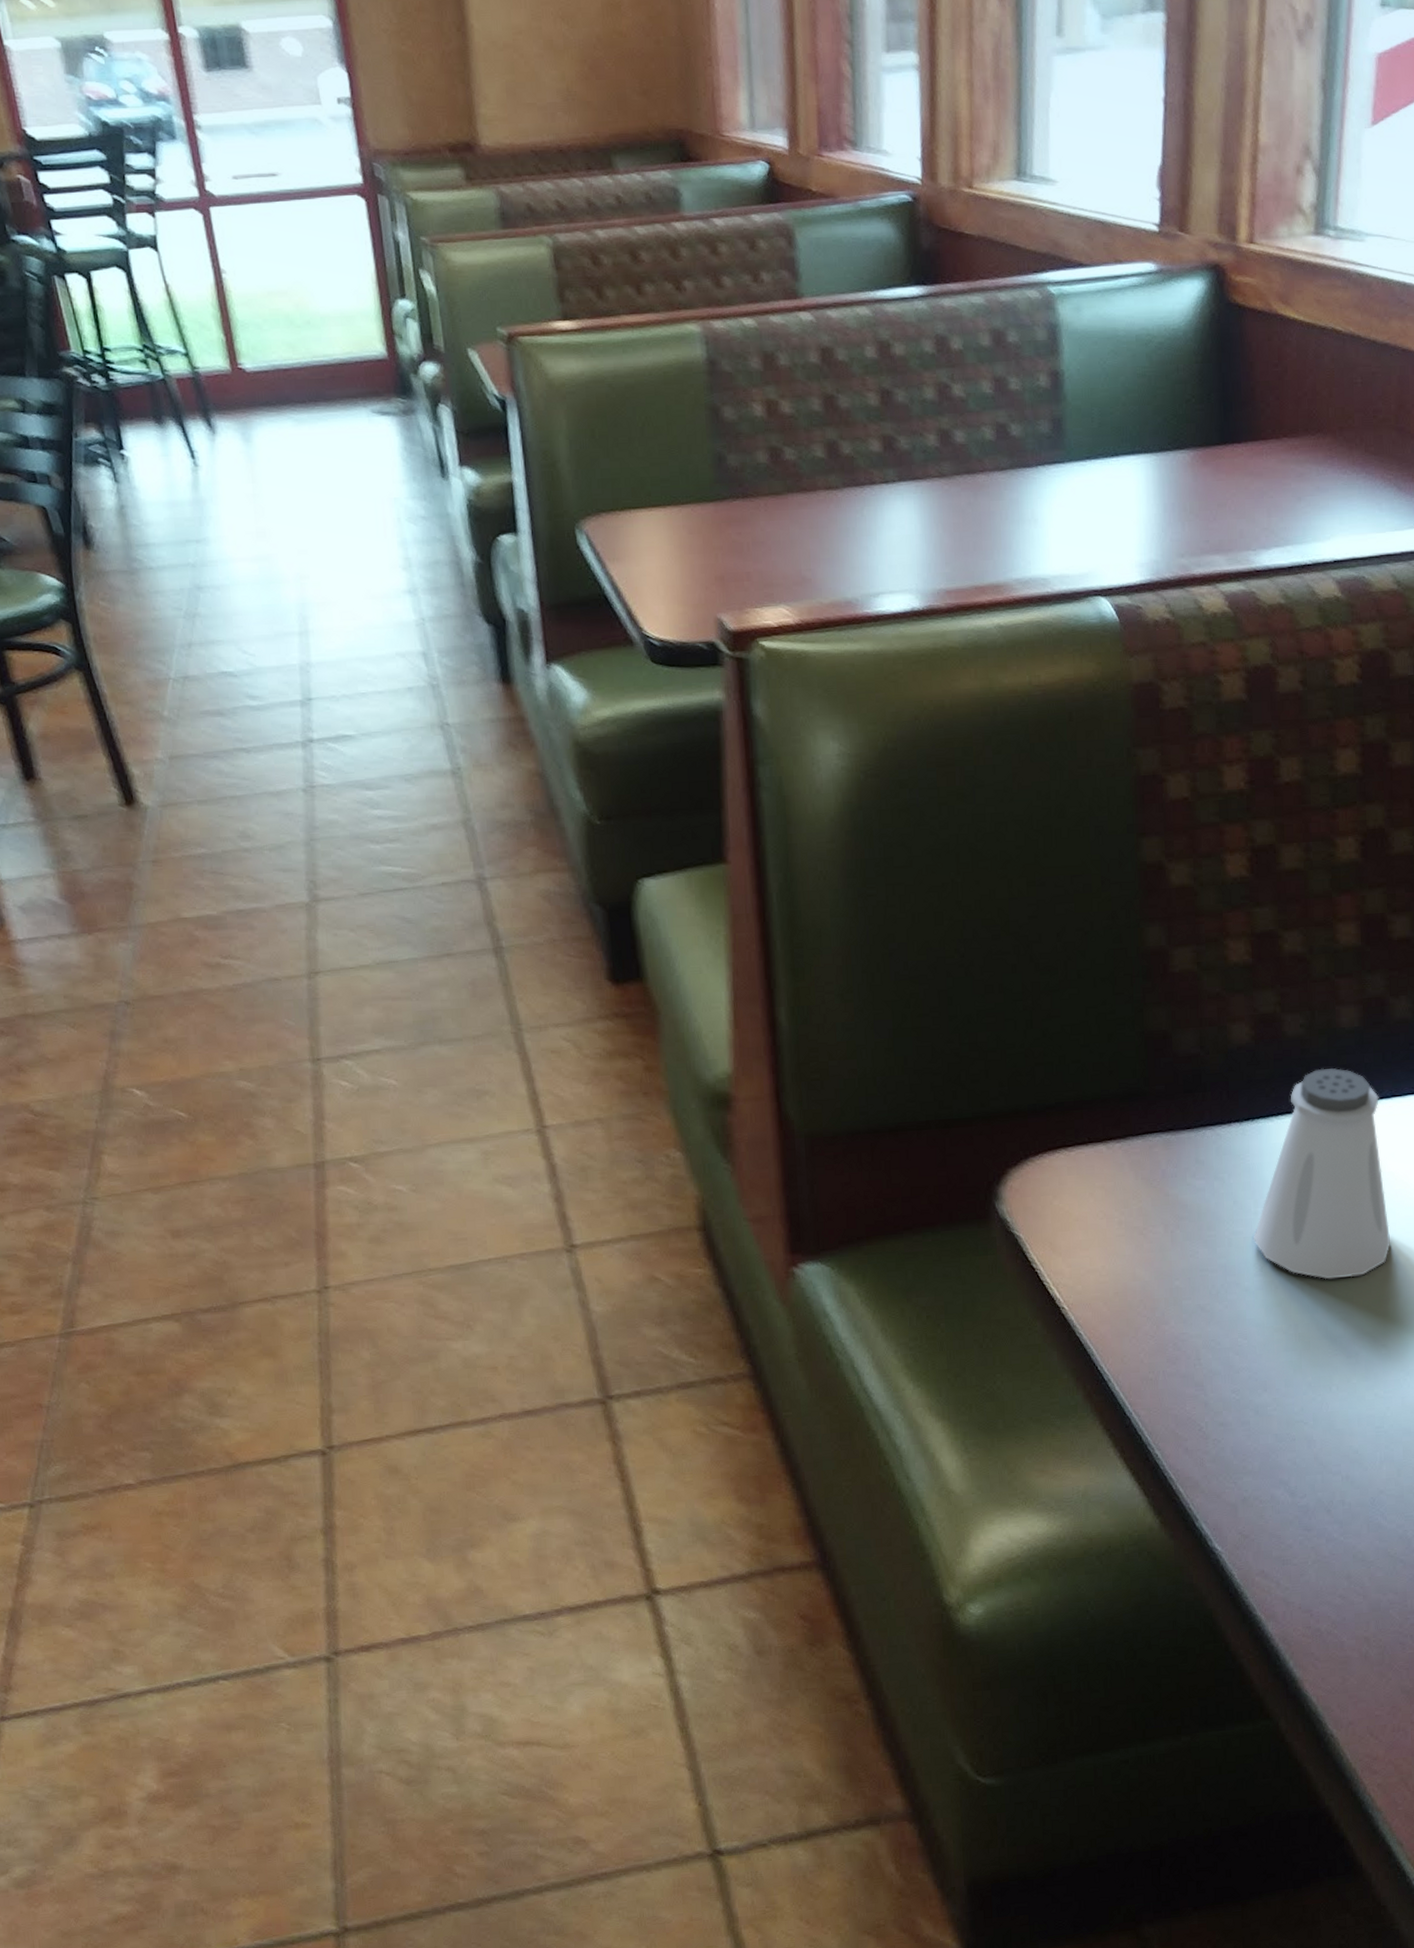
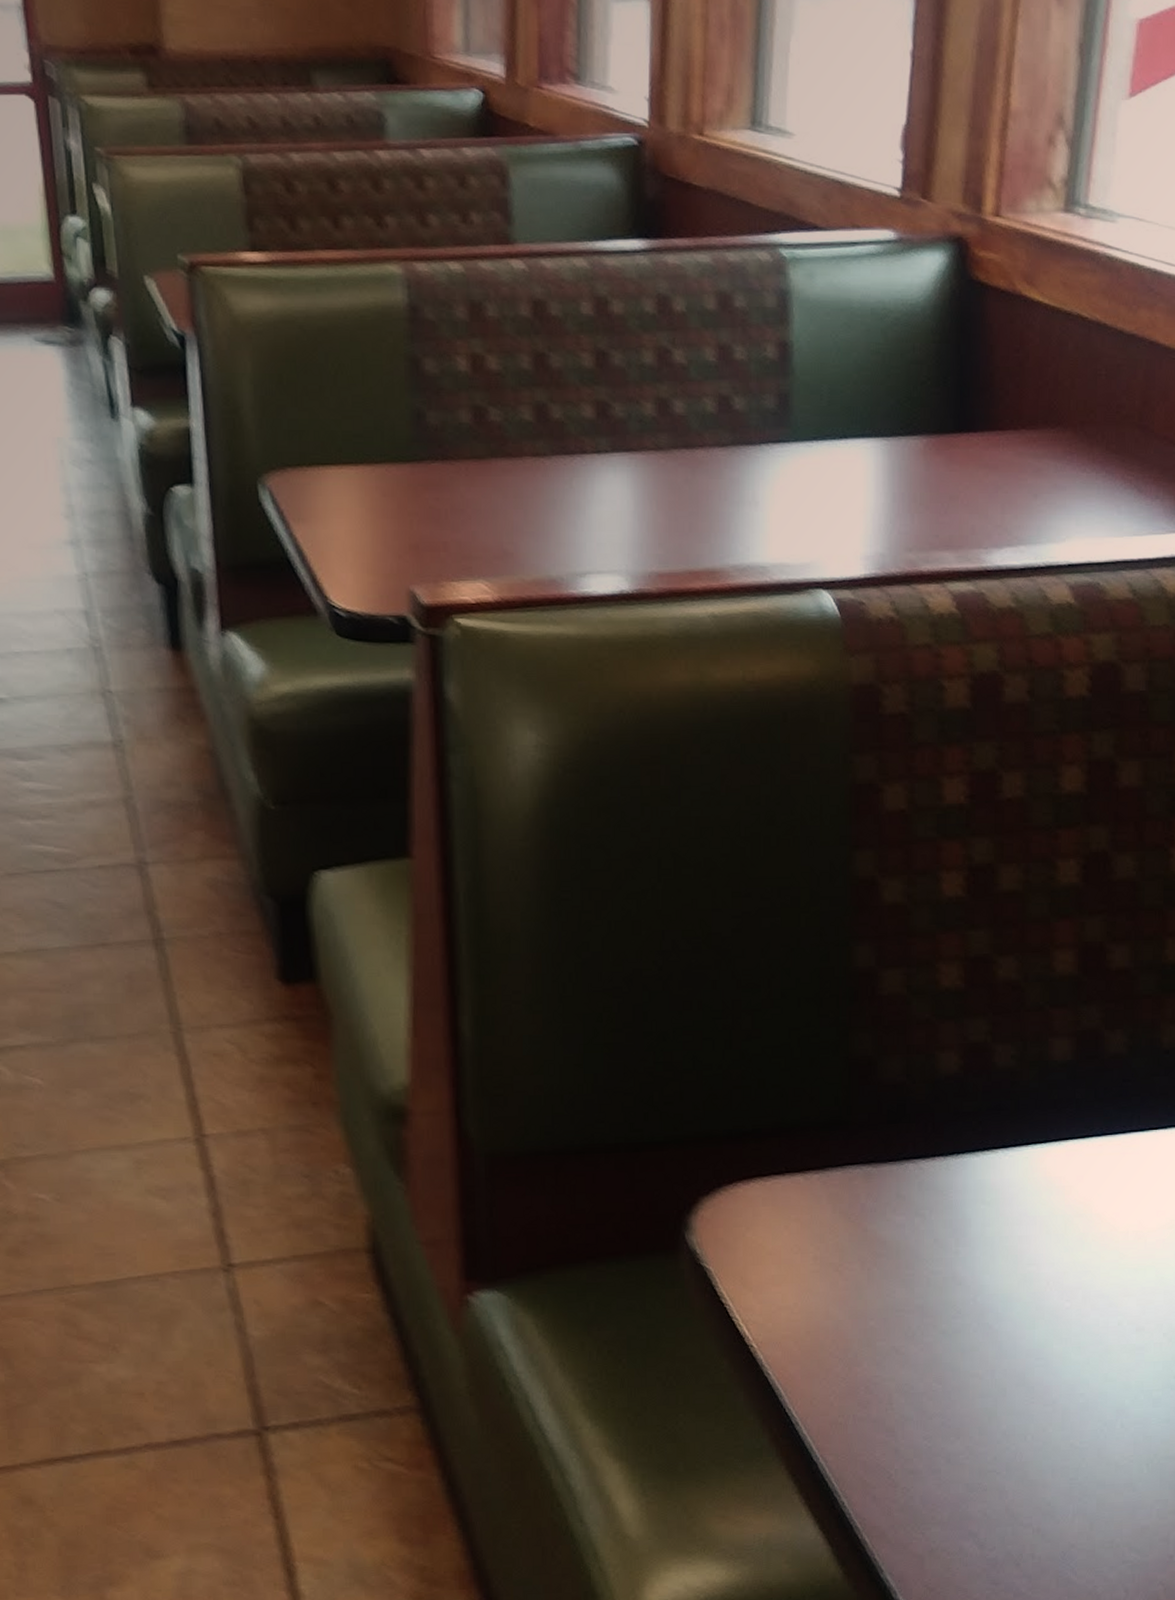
saltshaker: present [1253,1068,1391,1280] -> none [952,1102,1094,1324]

